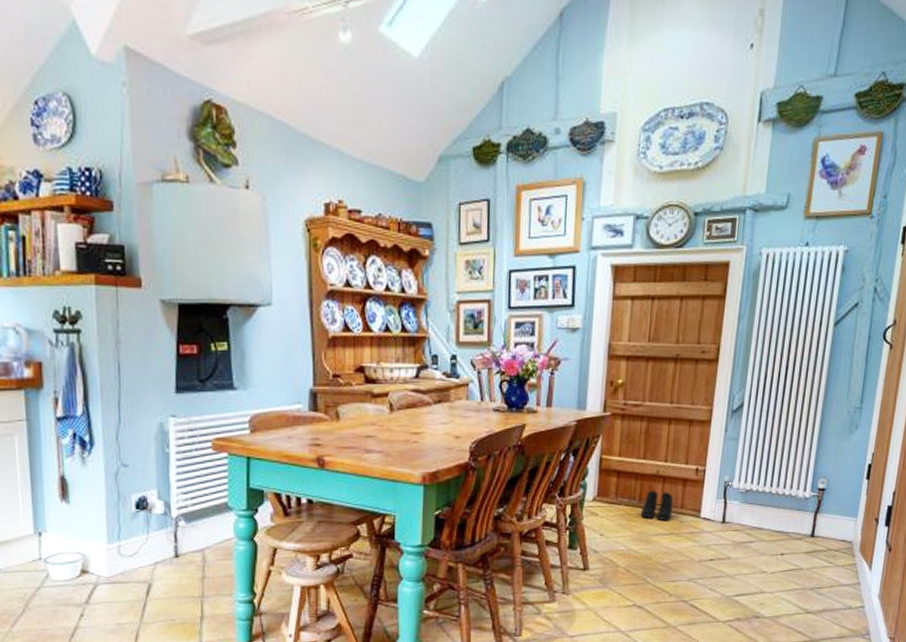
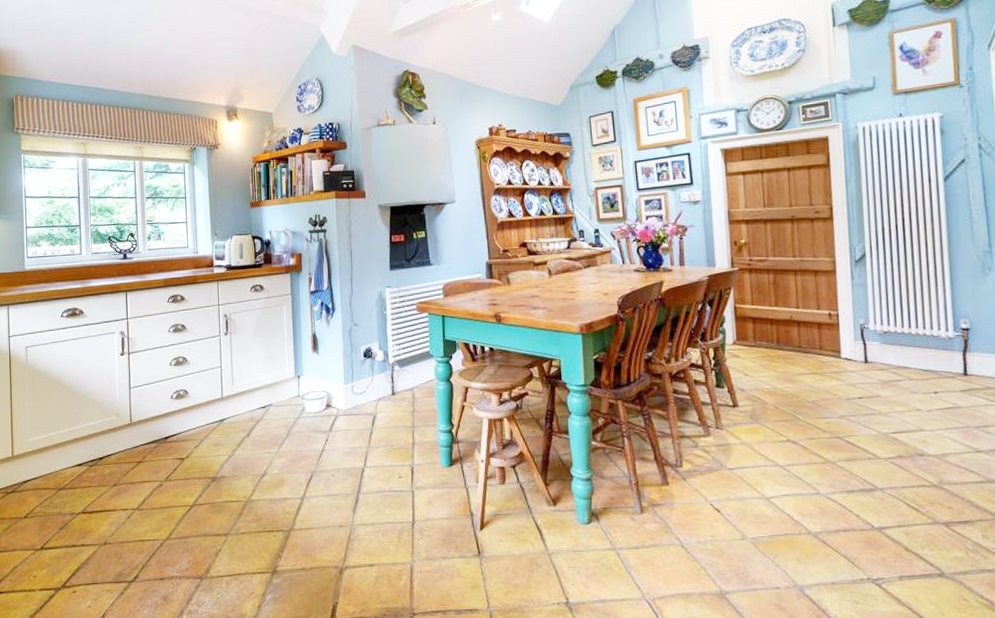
boots: present [640,490,673,522] -> none [780,333,812,362]

